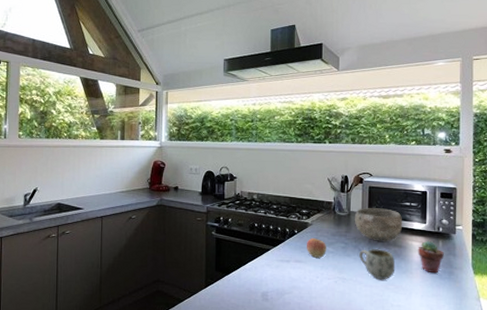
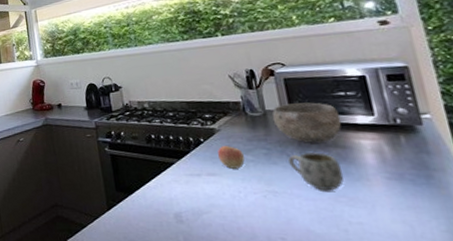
potted succulent: present [418,240,444,274] -> none [370,136,413,179]

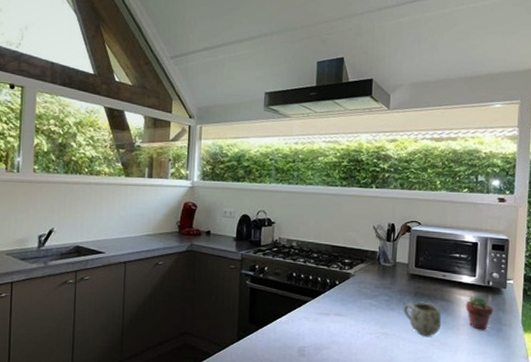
apple: present [217,146,246,169] -> none [347,290,370,311]
bowl: present [272,102,342,143] -> none [400,259,452,295]
potted succulent: none [370,136,413,179] -> present [465,295,493,330]

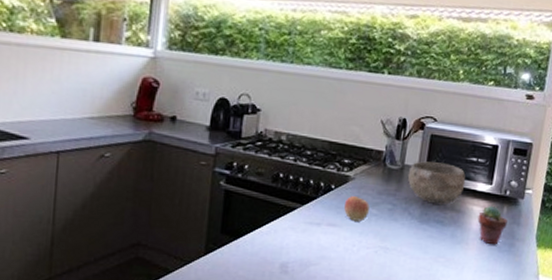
apple: none [347,290,370,311] -> present [343,196,371,222]
bowl: none [400,259,452,295] -> present [407,161,466,204]
mug: present [403,303,442,336] -> none [408,213,450,251]

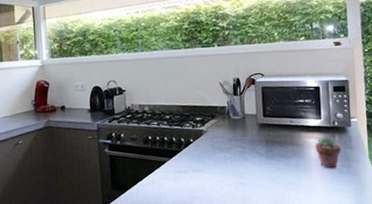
apple: present [343,196,371,222] -> none [203,145,225,165]
bowl: present [407,161,466,204] -> none [249,108,299,142]

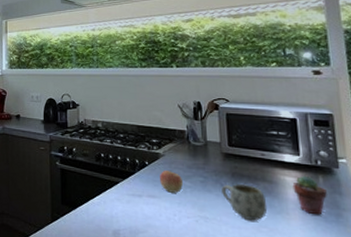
apple: none [203,145,225,165] -> present [159,171,184,193]
mug: none [257,150,294,181] -> present [221,184,268,221]

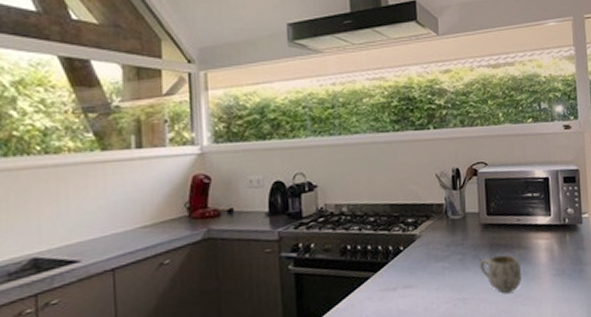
apple: present [159,171,184,193] -> none [415,253,442,279]
potted succulent: present [292,175,327,215] -> none [544,235,572,275]

